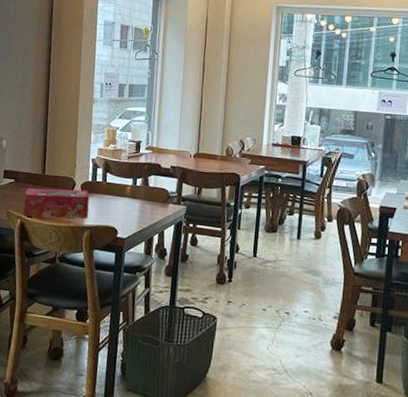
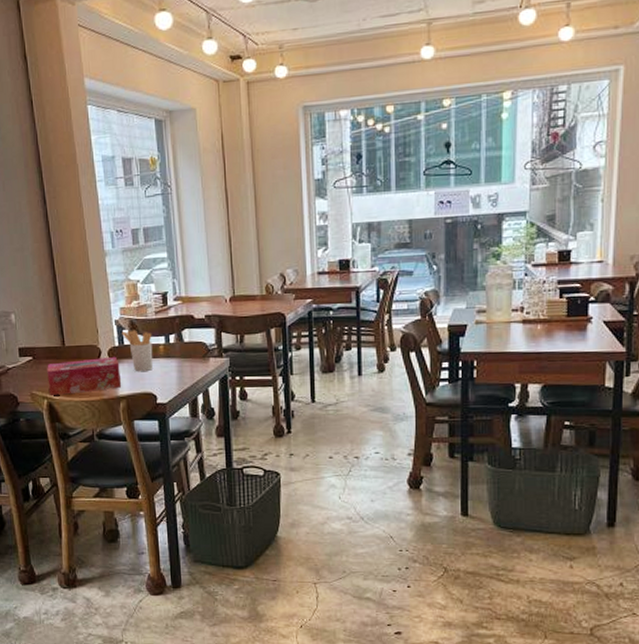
utensil holder: none [96,169,122,208] -> present [122,330,153,372]

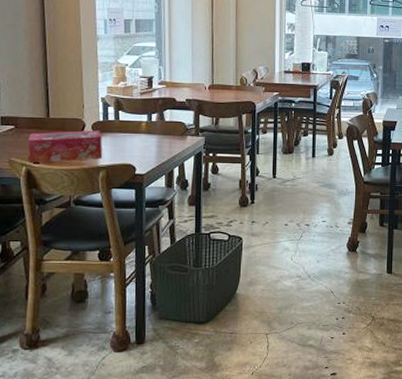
utensil holder: present [122,330,153,372] -> none [107,107,136,146]

